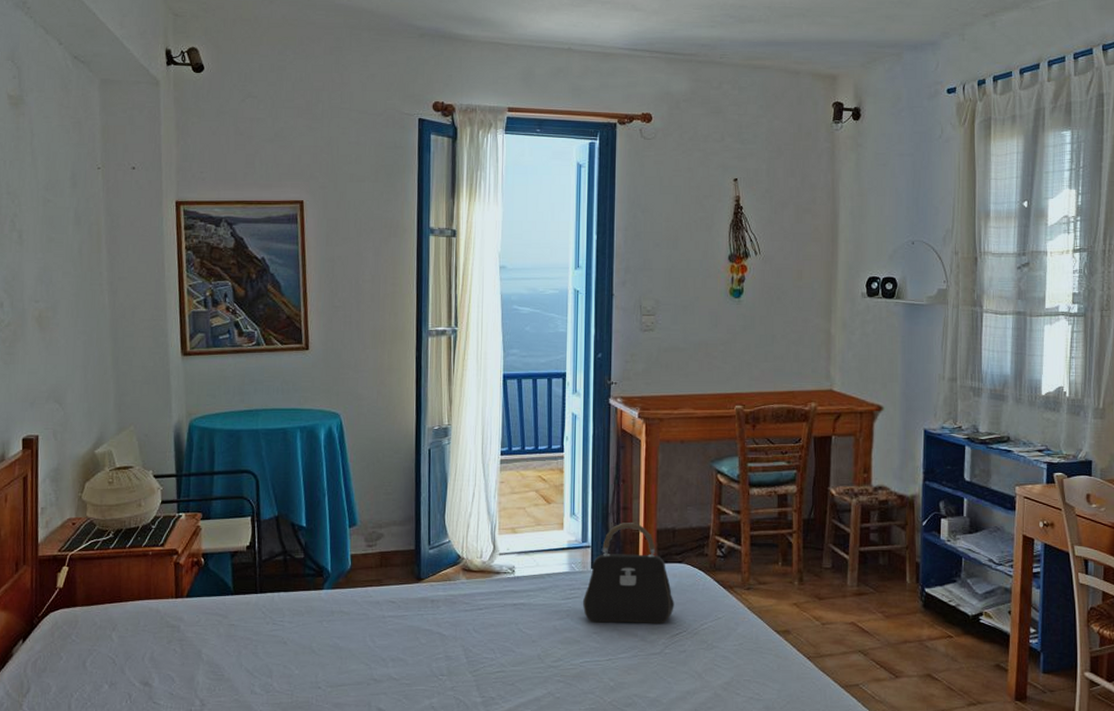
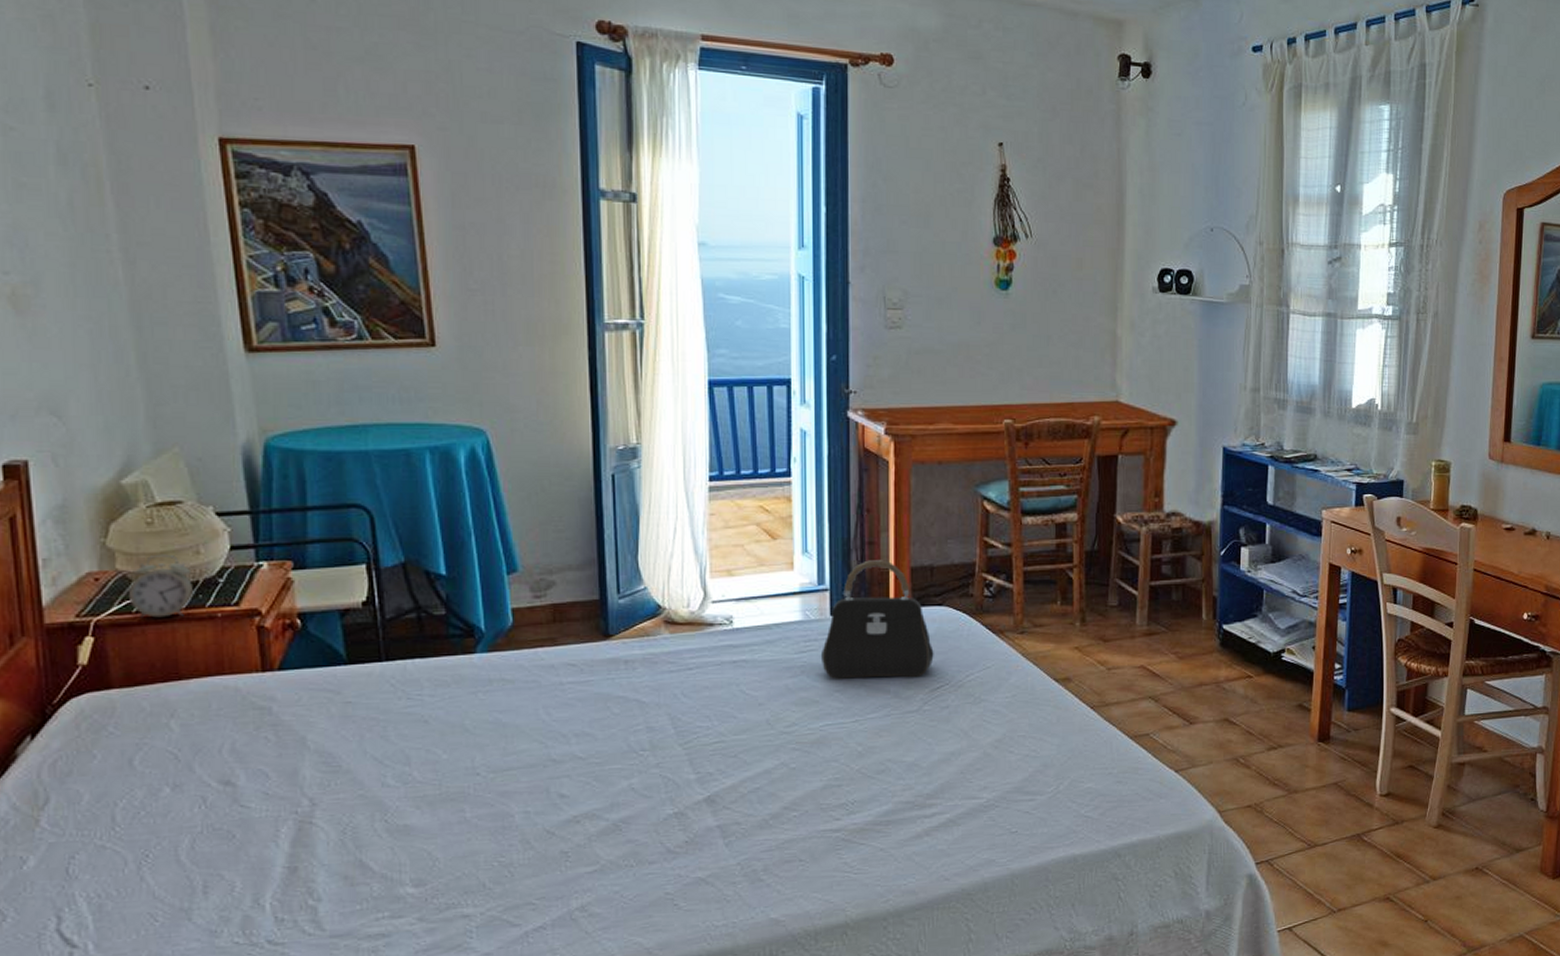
alarm clock: none [92,506,136,554] -> present [128,554,194,618]

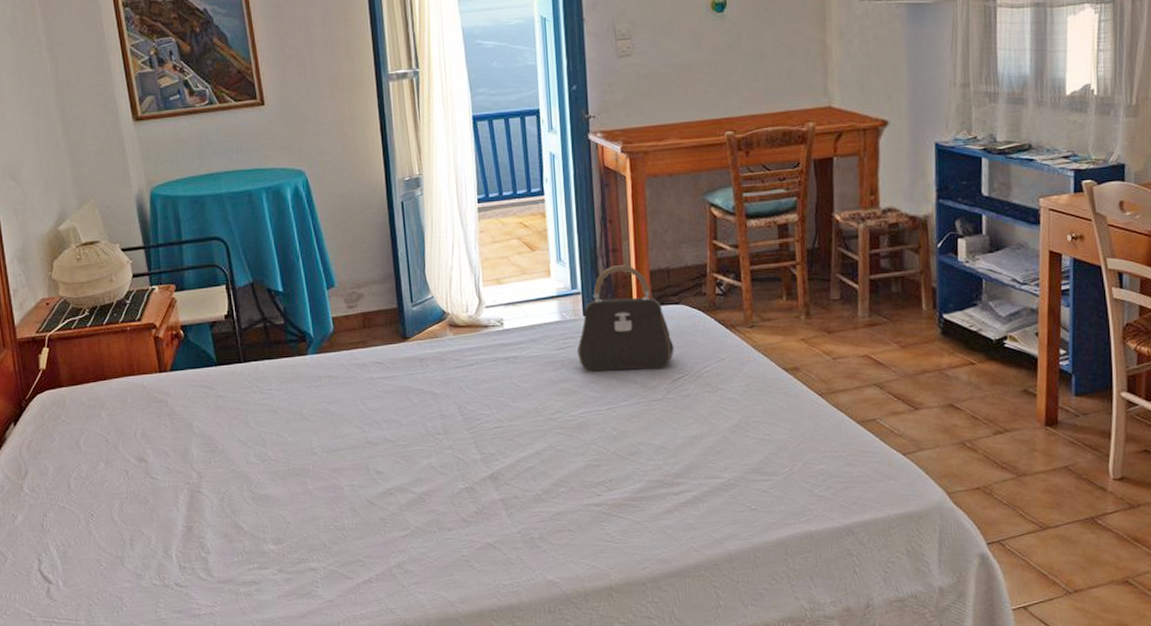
alarm clock: present [128,554,194,618] -> none [68,282,111,333]

